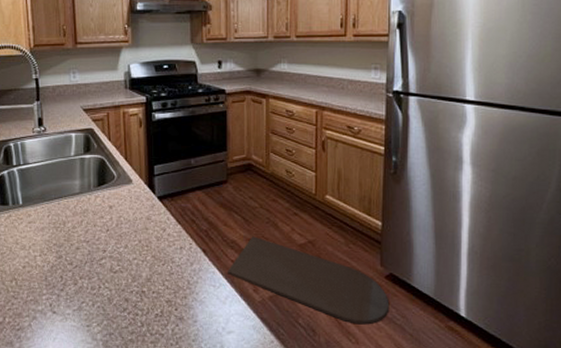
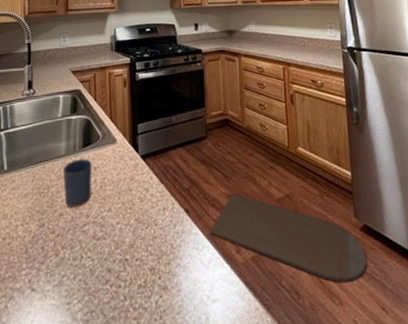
mug: none [78,198,108,242] -> present [62,159,92,207]

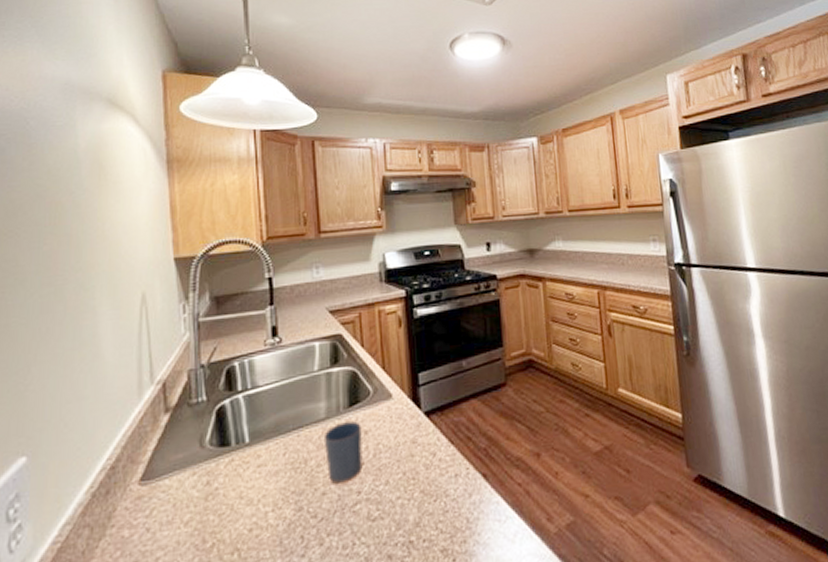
door mat: present [209,192,367,283] -> none [513,448,703,546]

